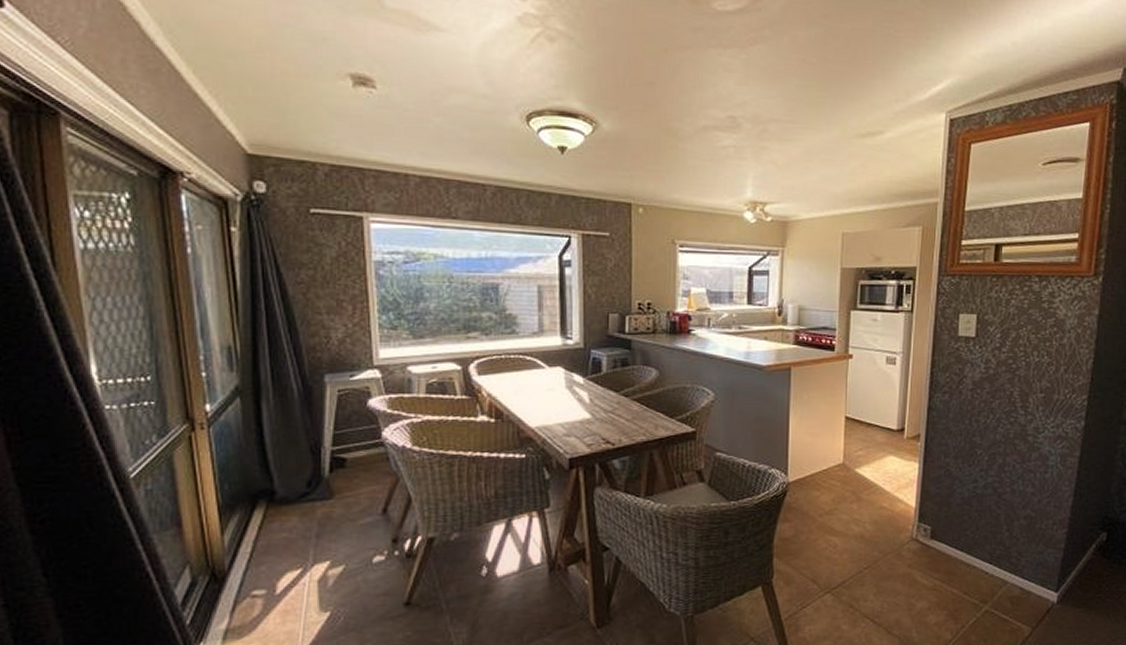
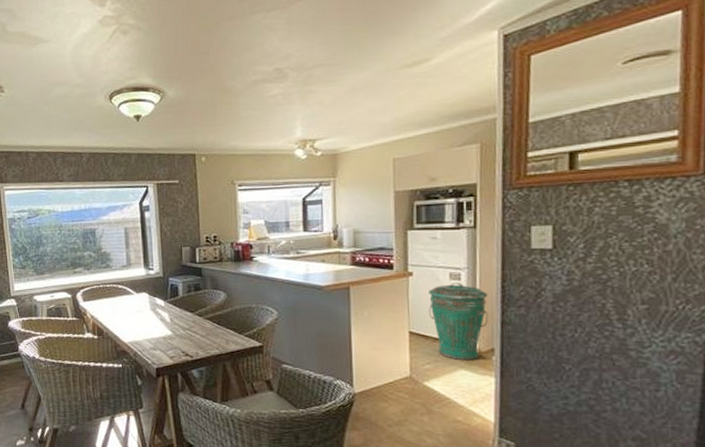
trash can: none [864,367,918,445] -> present [428,282,489,360]

